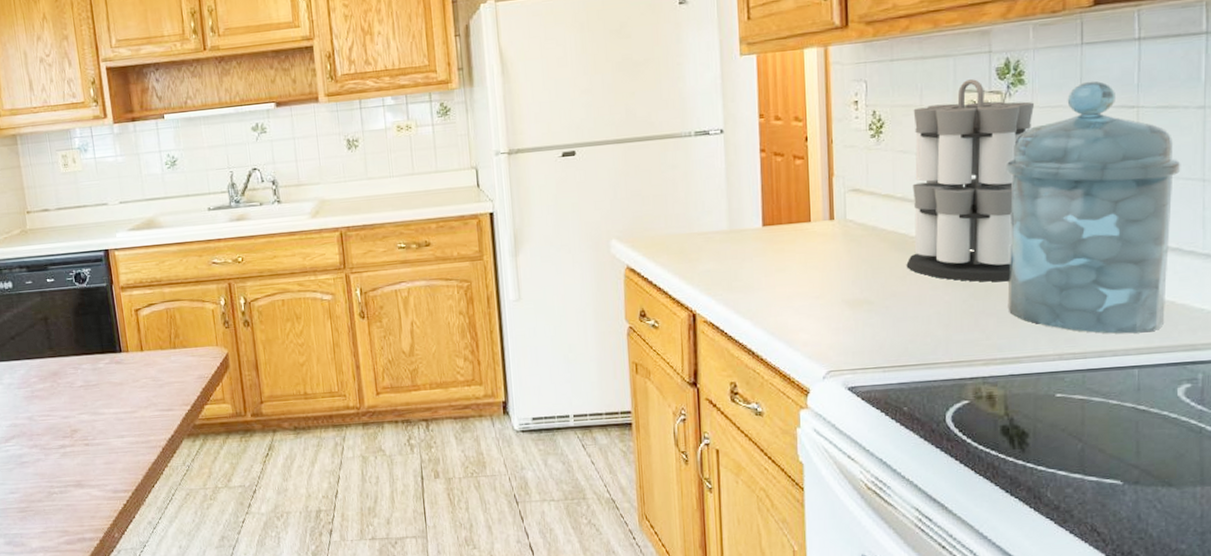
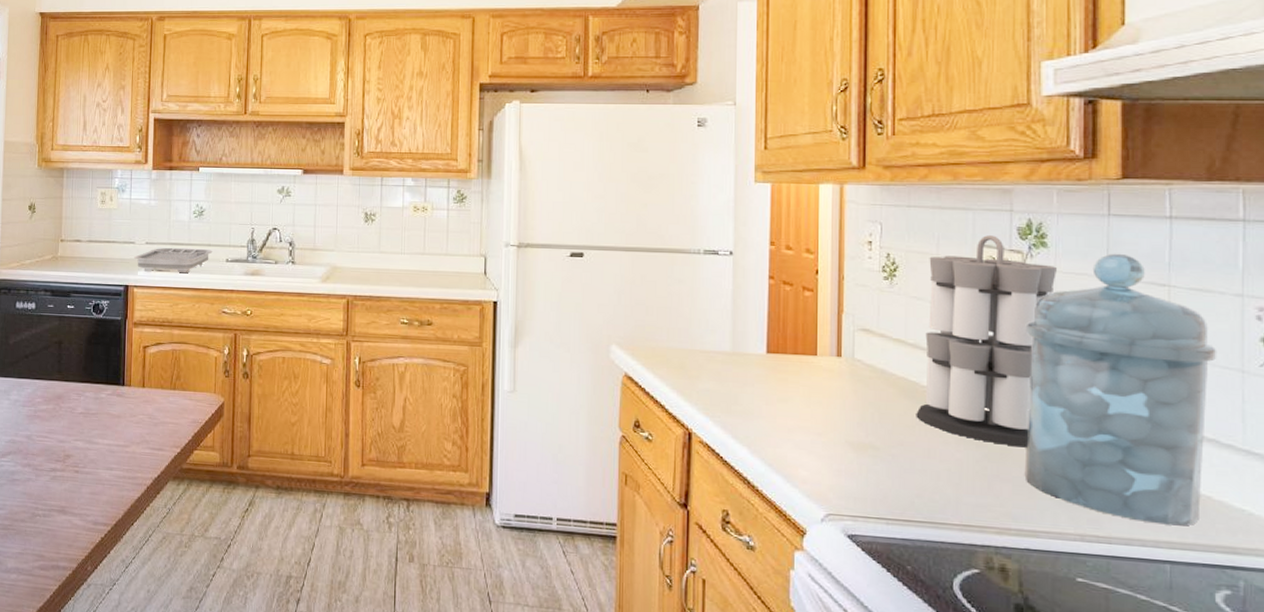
dish rack: none [109,200,193,233] -> present [134,247,213,274]

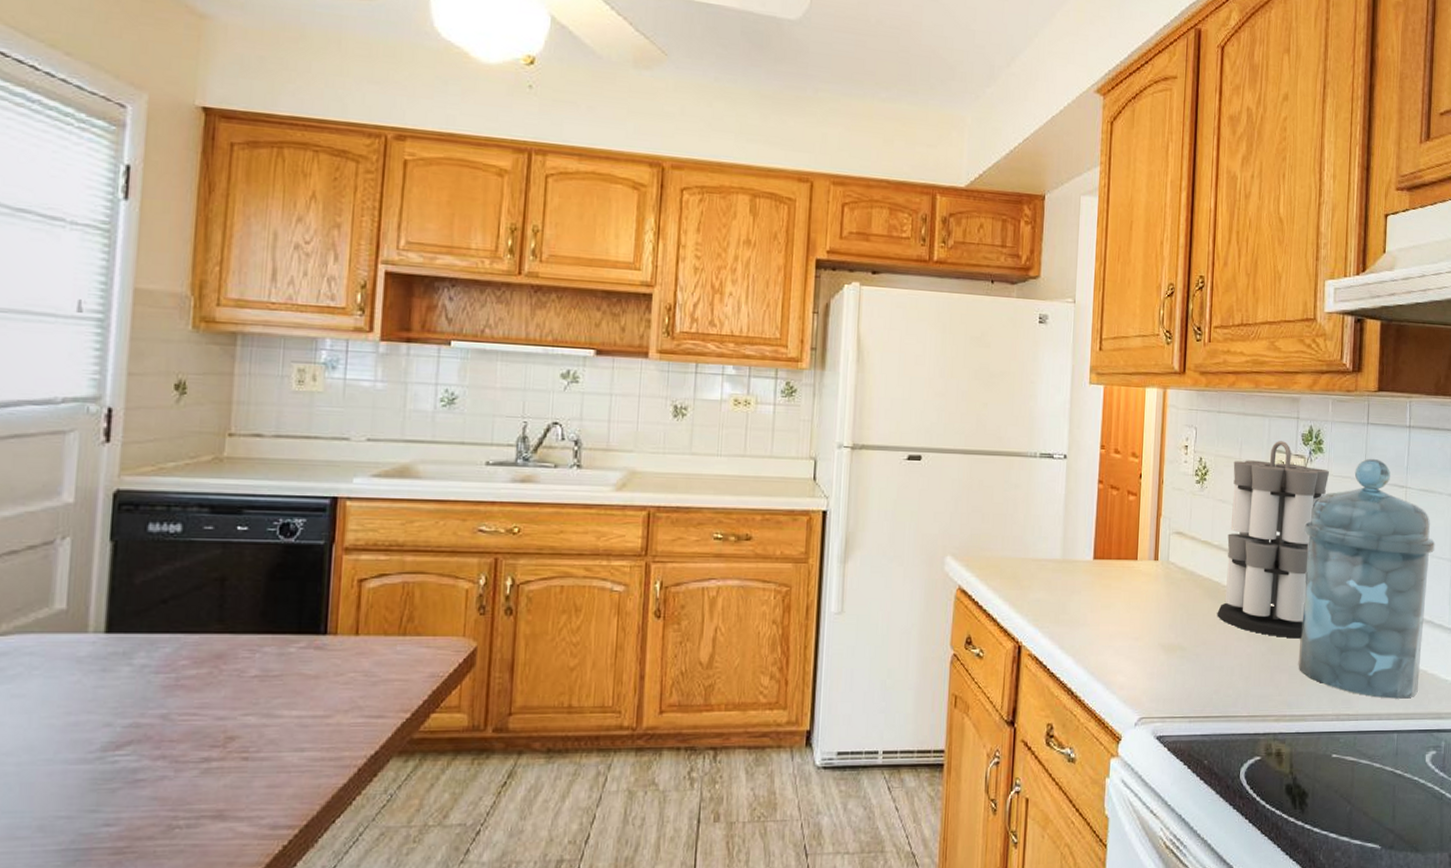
dish rack: present [134,247,213,274] -> none [348,445,467,481]

